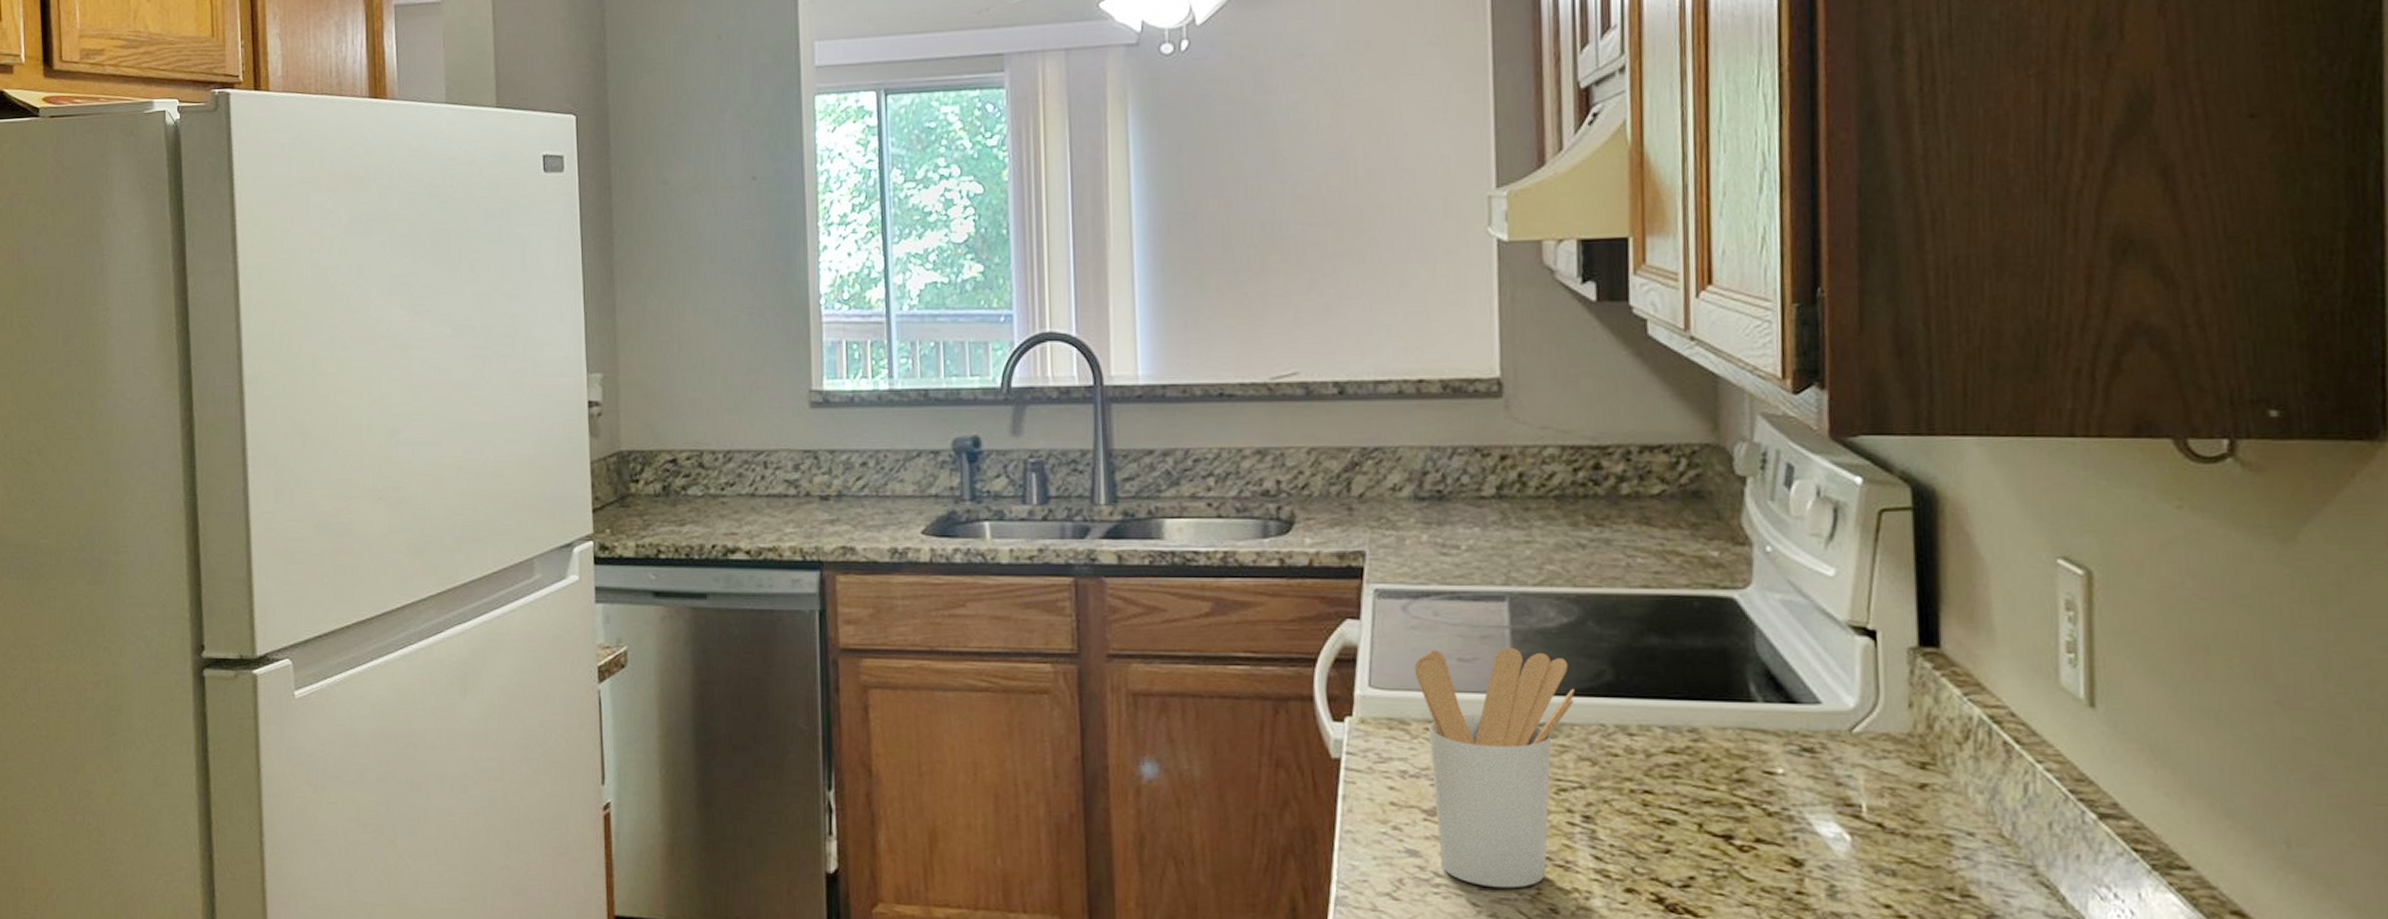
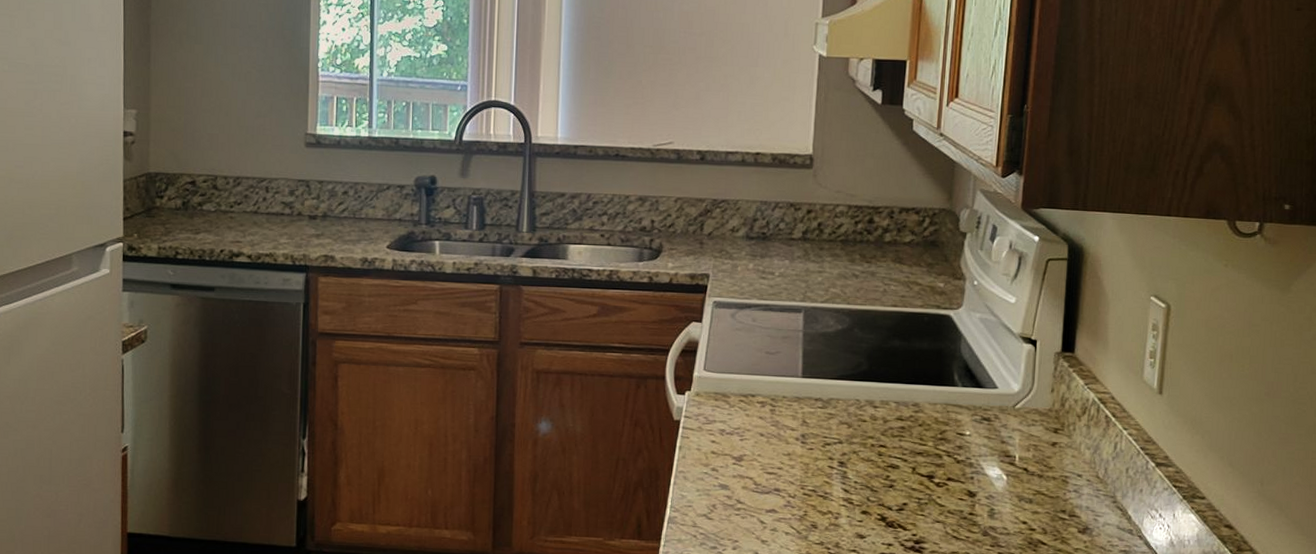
utensil holder: present [1415,647,1575,889] -> none [736,345,842,511]

